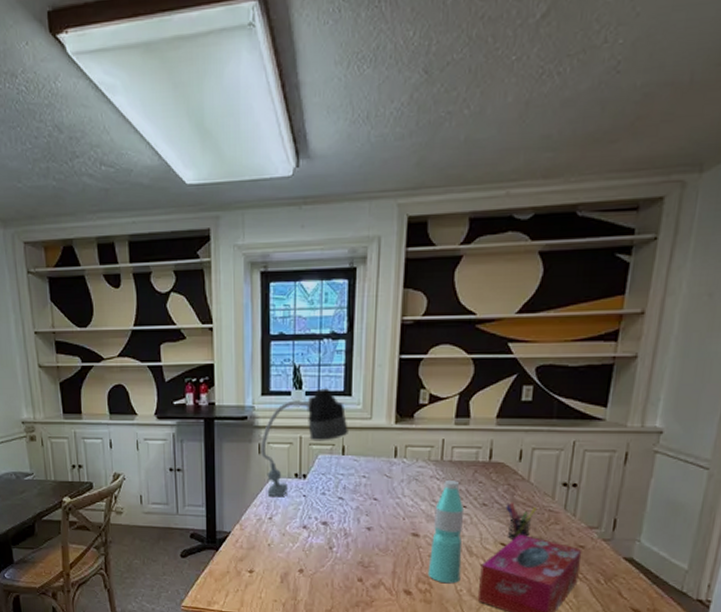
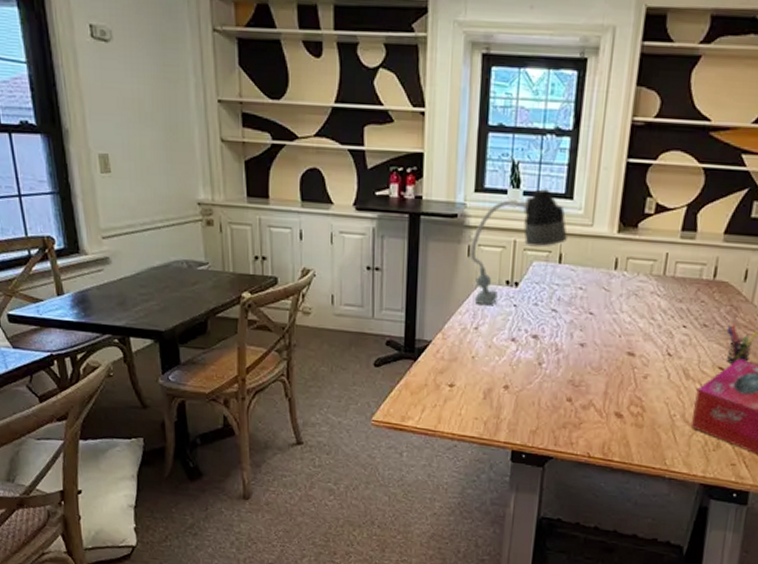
water bottle: present [427,480,465,584] -> none [641,297,684,408]

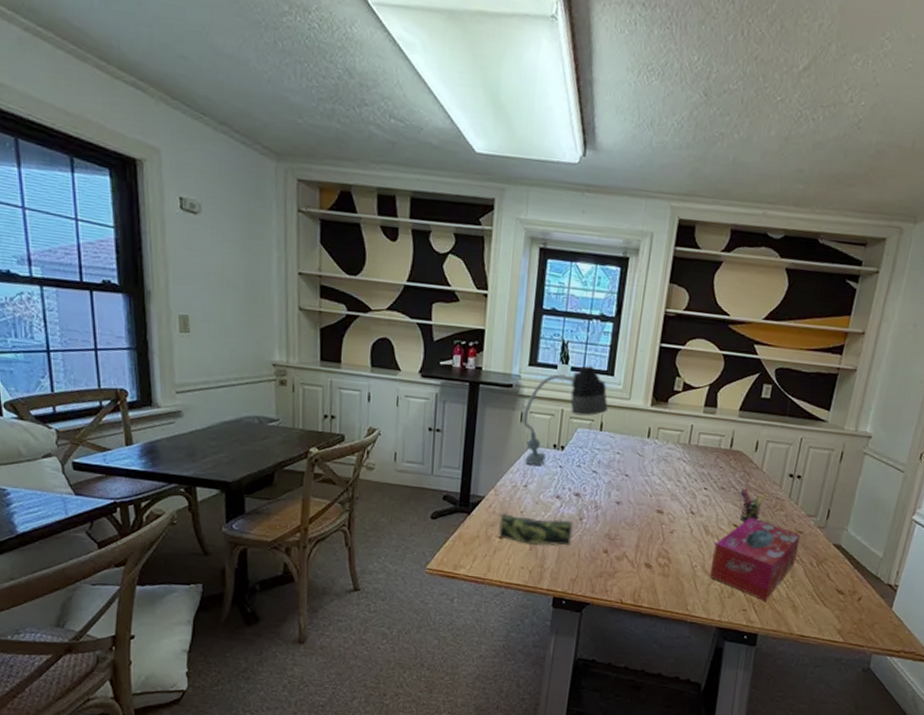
pencil case: none [447,359,532,394] -> present [498,513,573,546]

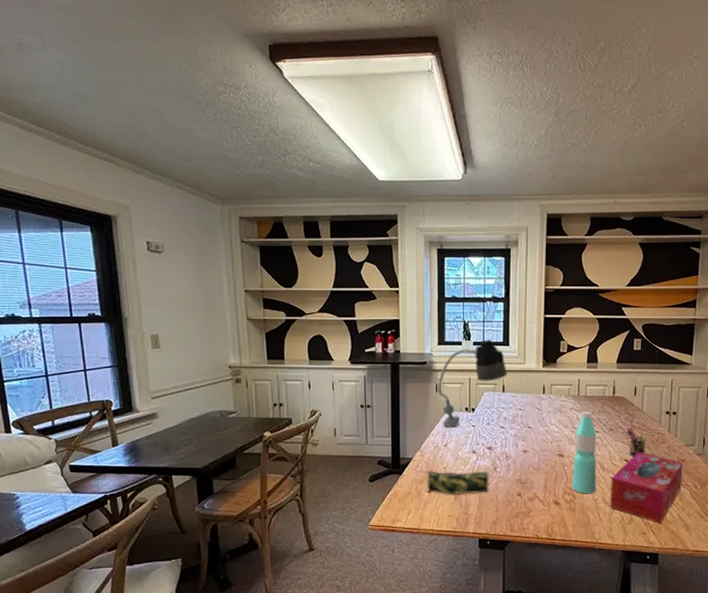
water bottle: none [667,463,705,560] -> present [571,411,597,494]

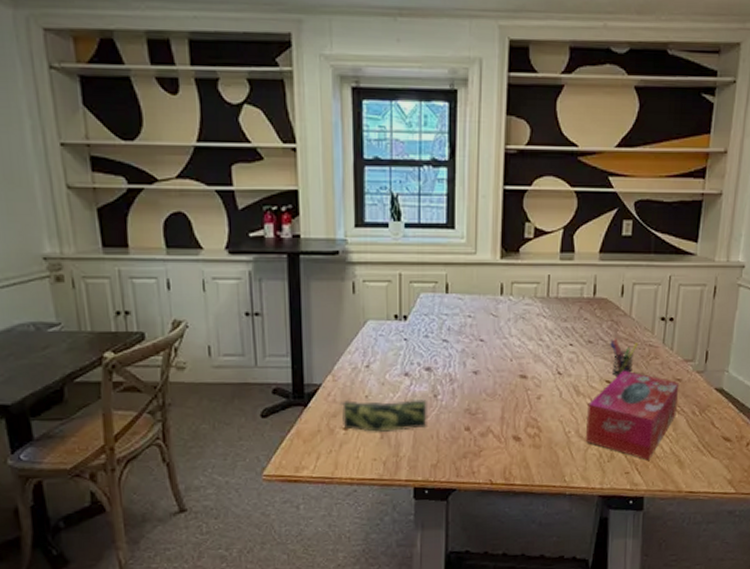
desk lamp: present [438,340,507,428] -> none [356,220,452,343]
water bottle: present [571,411,597,494] -> none [536,318,571,426]

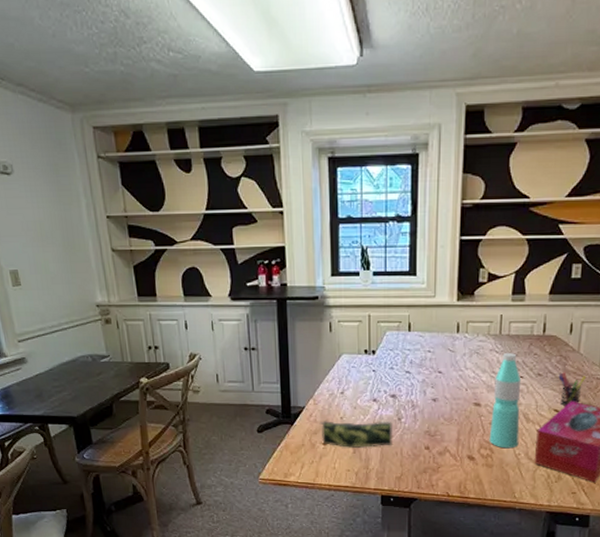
water bottle: none [536,318,571,426] -> present [489,353,522,449]

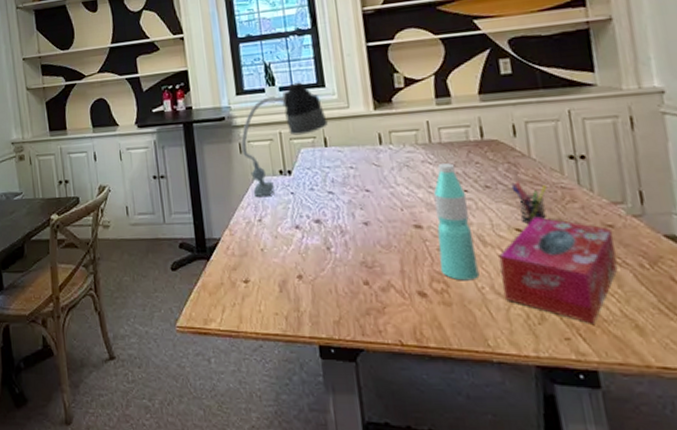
pencil case: present [319,421,392,448] -> none [238,252,324,286]
desk lamp: none [332,269,414,373] -> present [241,82,328,198]

